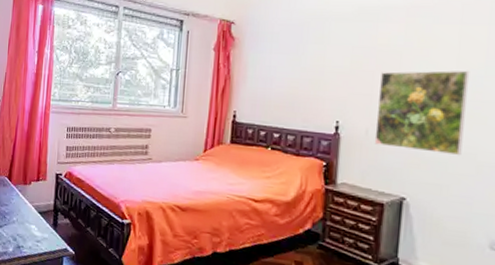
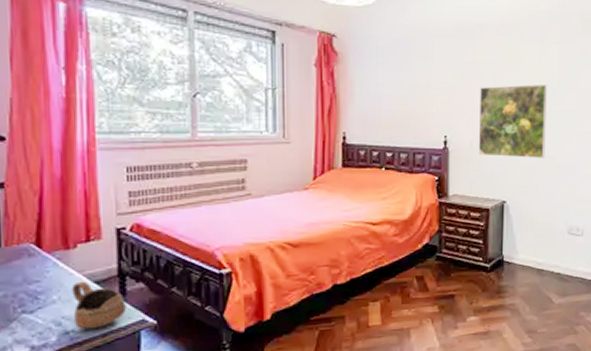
cup: none [24,210,56,249] -> present [72,281,126,330]

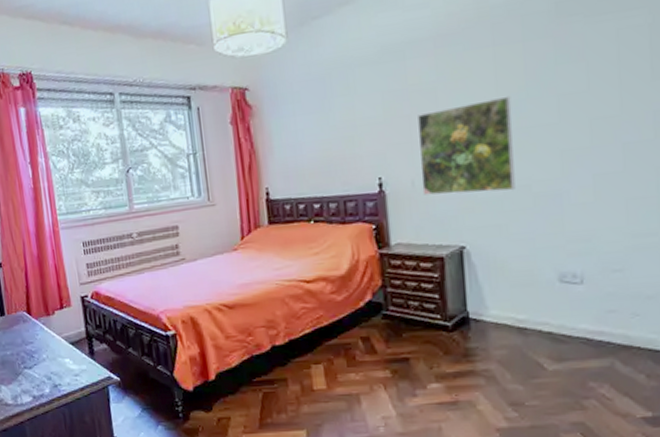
cup: present [72,281,126,330] -> none [55,342,96,384]

